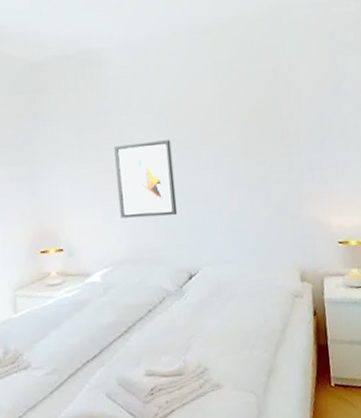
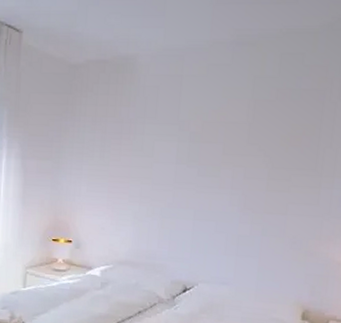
wall art: present [114,140,178,218] -> none [128,153,190,229]

